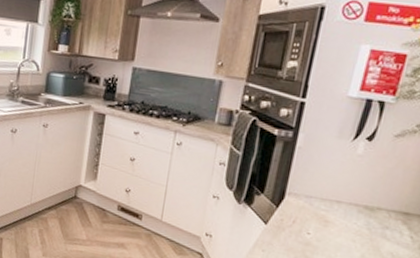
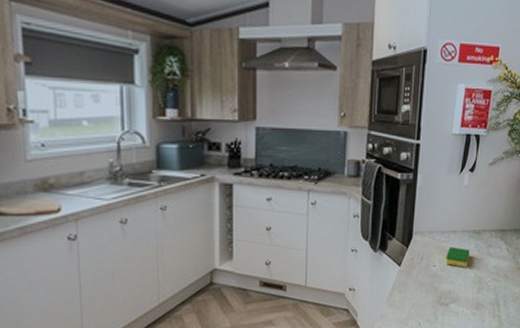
dish sponge: none [322,217,357,244] -> present [445,247,470,267]

